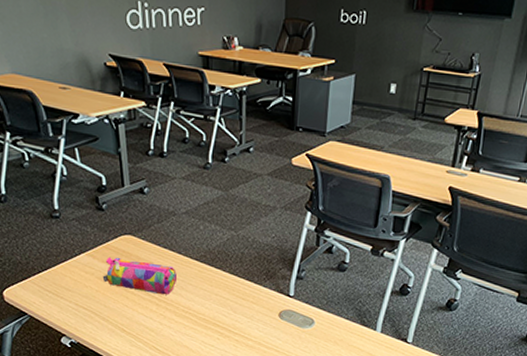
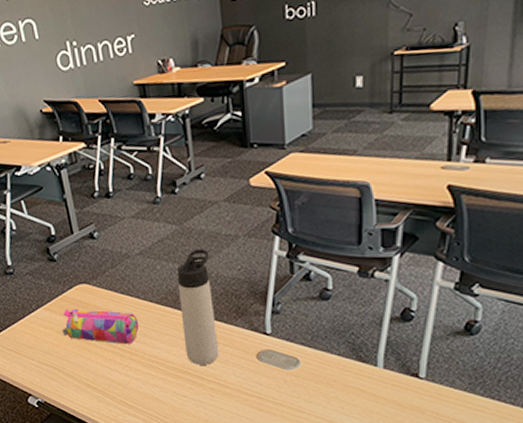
thermos bottle: none [217,214,248,319] -> present [176,248,219,365]

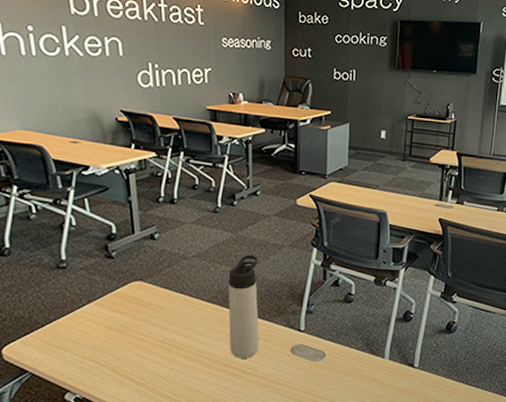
pencil case: present [62,308,139,345] -> none [111,304,188,340]

